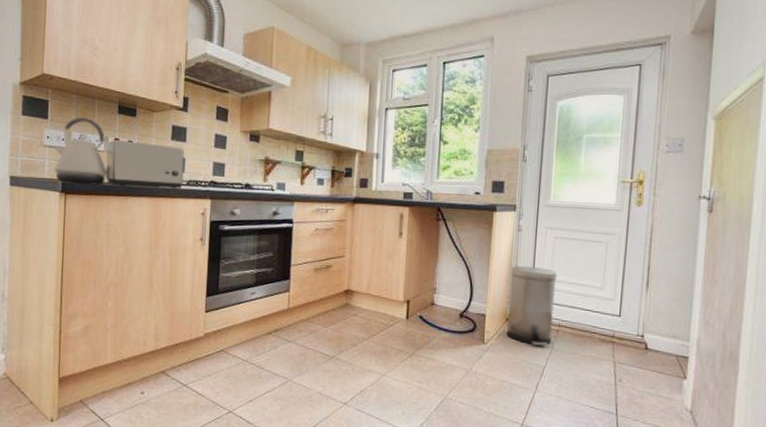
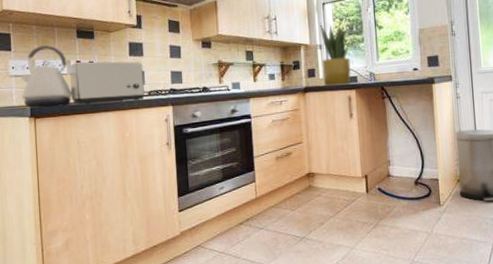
planter: none [375,130,414,201] -> present [319,22,353,87]

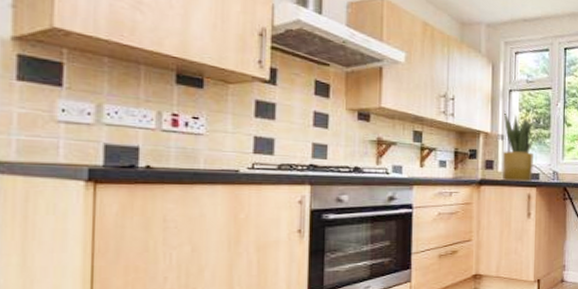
kettle: present [20,45,73,109] -> none [74,86,161,172]
toaster: present [69,61,145,105] -> none [158,115,274,175]

